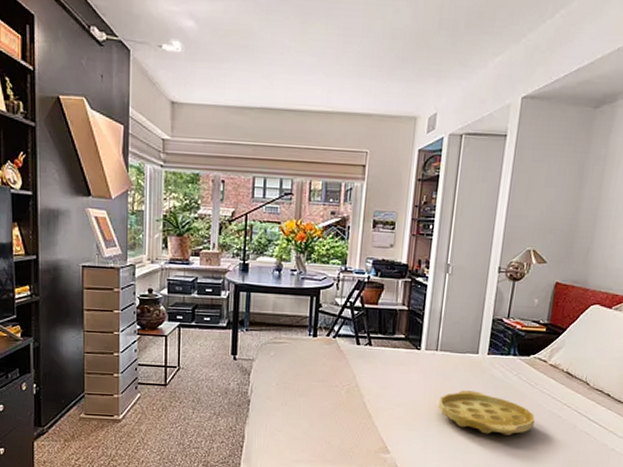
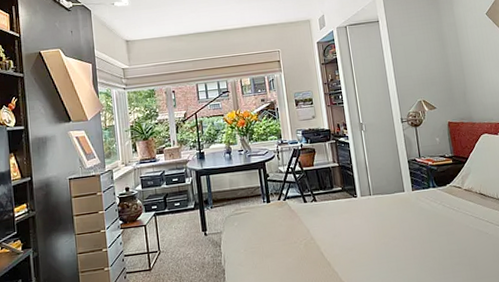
tray: present [438,390,535,435] -> none [383,224,468,261]

